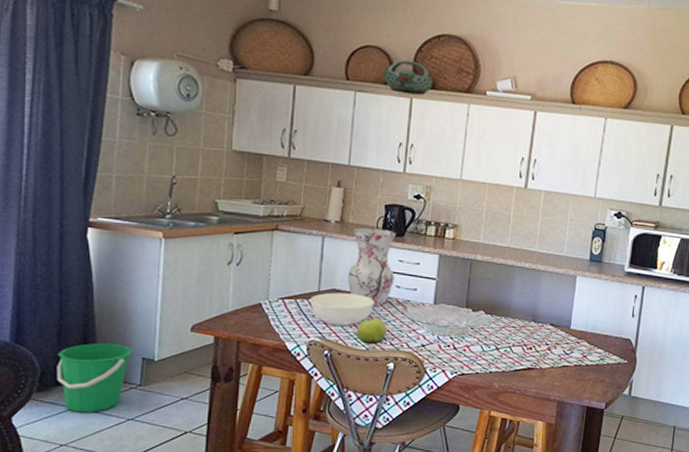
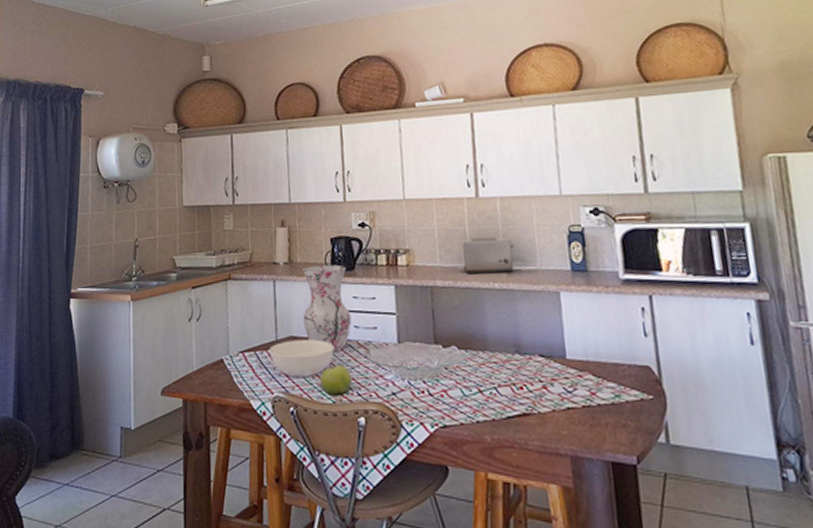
bucket: present [56,343,133,413] -> none [50,413,113,490]
decorative basket: present [382,60,435,96] -> none [309,89,362,123]
toaster: none [502,221,548,256] -> present [461,236,515,275]

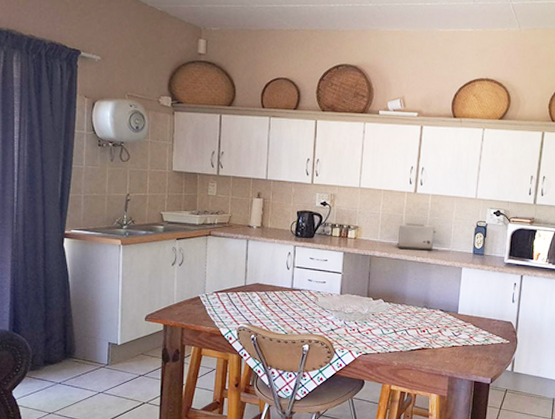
bowl: present [269,339,334,379] -> none [238,286,291,315]
vase: present [302,264,352,353] -> none [268,231,307,298]
fruit: present [320,364,352,397] -> none [277,306,302,330]

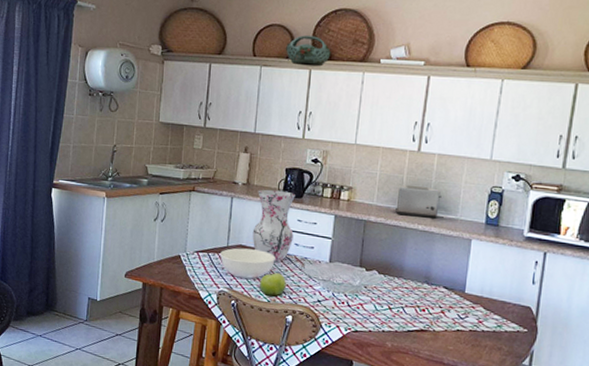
bowl: none [238,286,291,315] -> present [220,248,275,280]
vase: none [268,231,307,298] -> present [252,189,295,263]
fruit: none [277,306,302,330] -> present [259,271,286,298]
decorative basket: none [292,88,336,118] -> present [285,35,332,67]

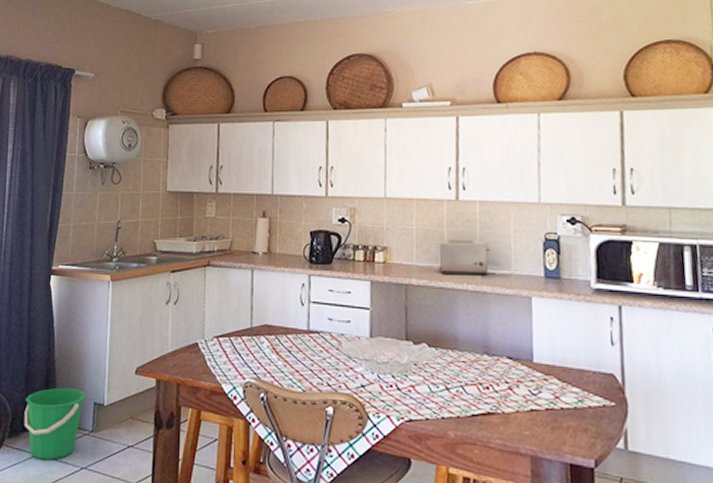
bucket: none [27,283,82,341] -> present [24,387,87,460]
bowl: present [220,248,275,280] -> none [244,328,307,366]
vase: present [252,189,295,263] -> none [278,257,326,343]
fruit: present [259,271,286,298] -> none [292,354,322,386]
decorative basket: present [285,35,332,67] -> none [298,85,349,117]

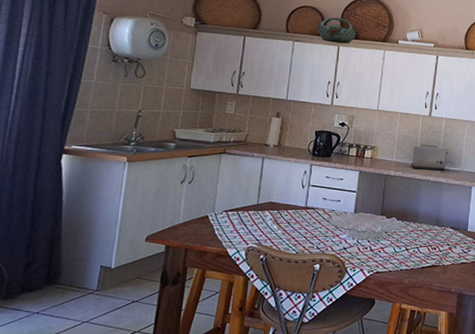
bucket: present [24,387,87,460] -> none [22,253,93,317]
decorative basket: none [298,85,349,117] -> present [316,17,358,44]

